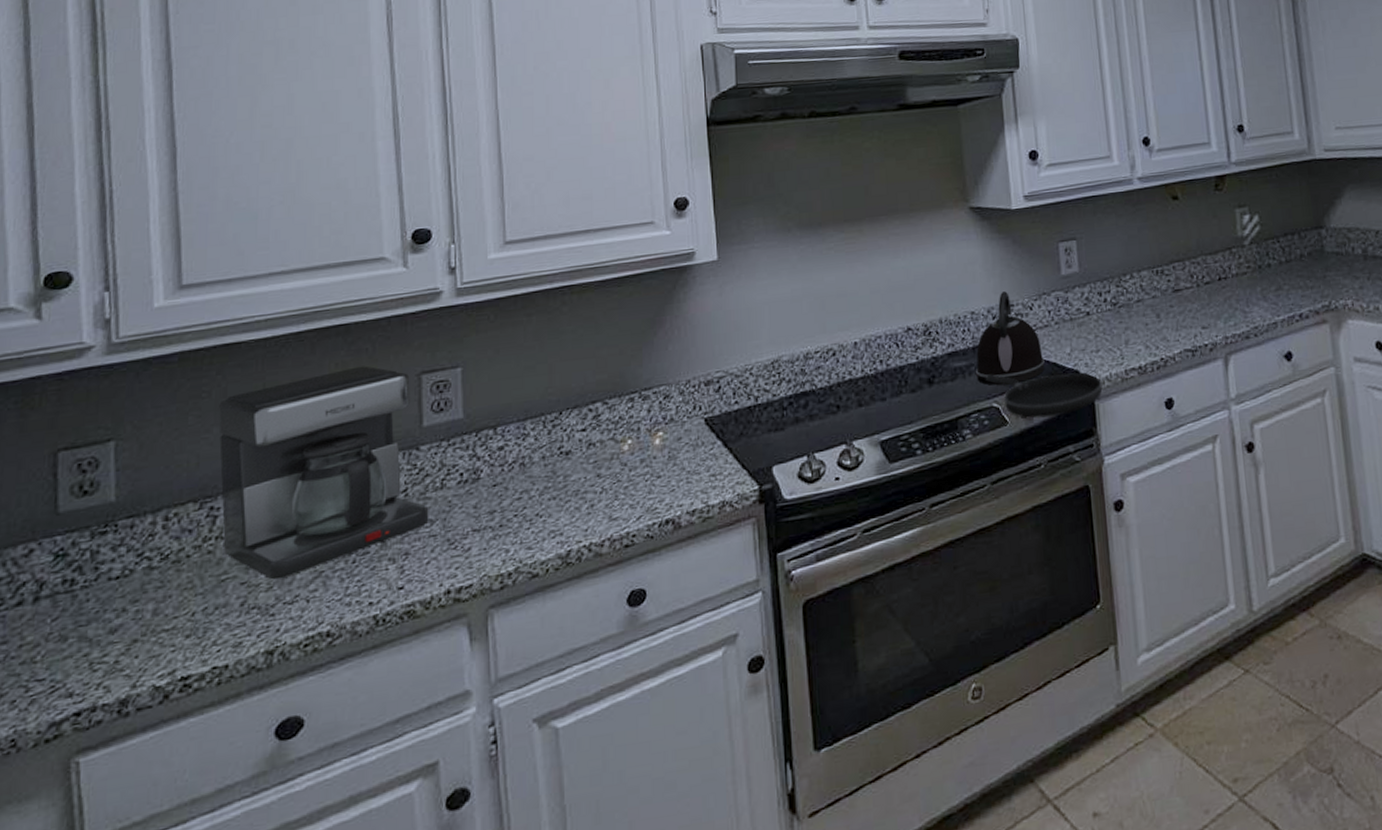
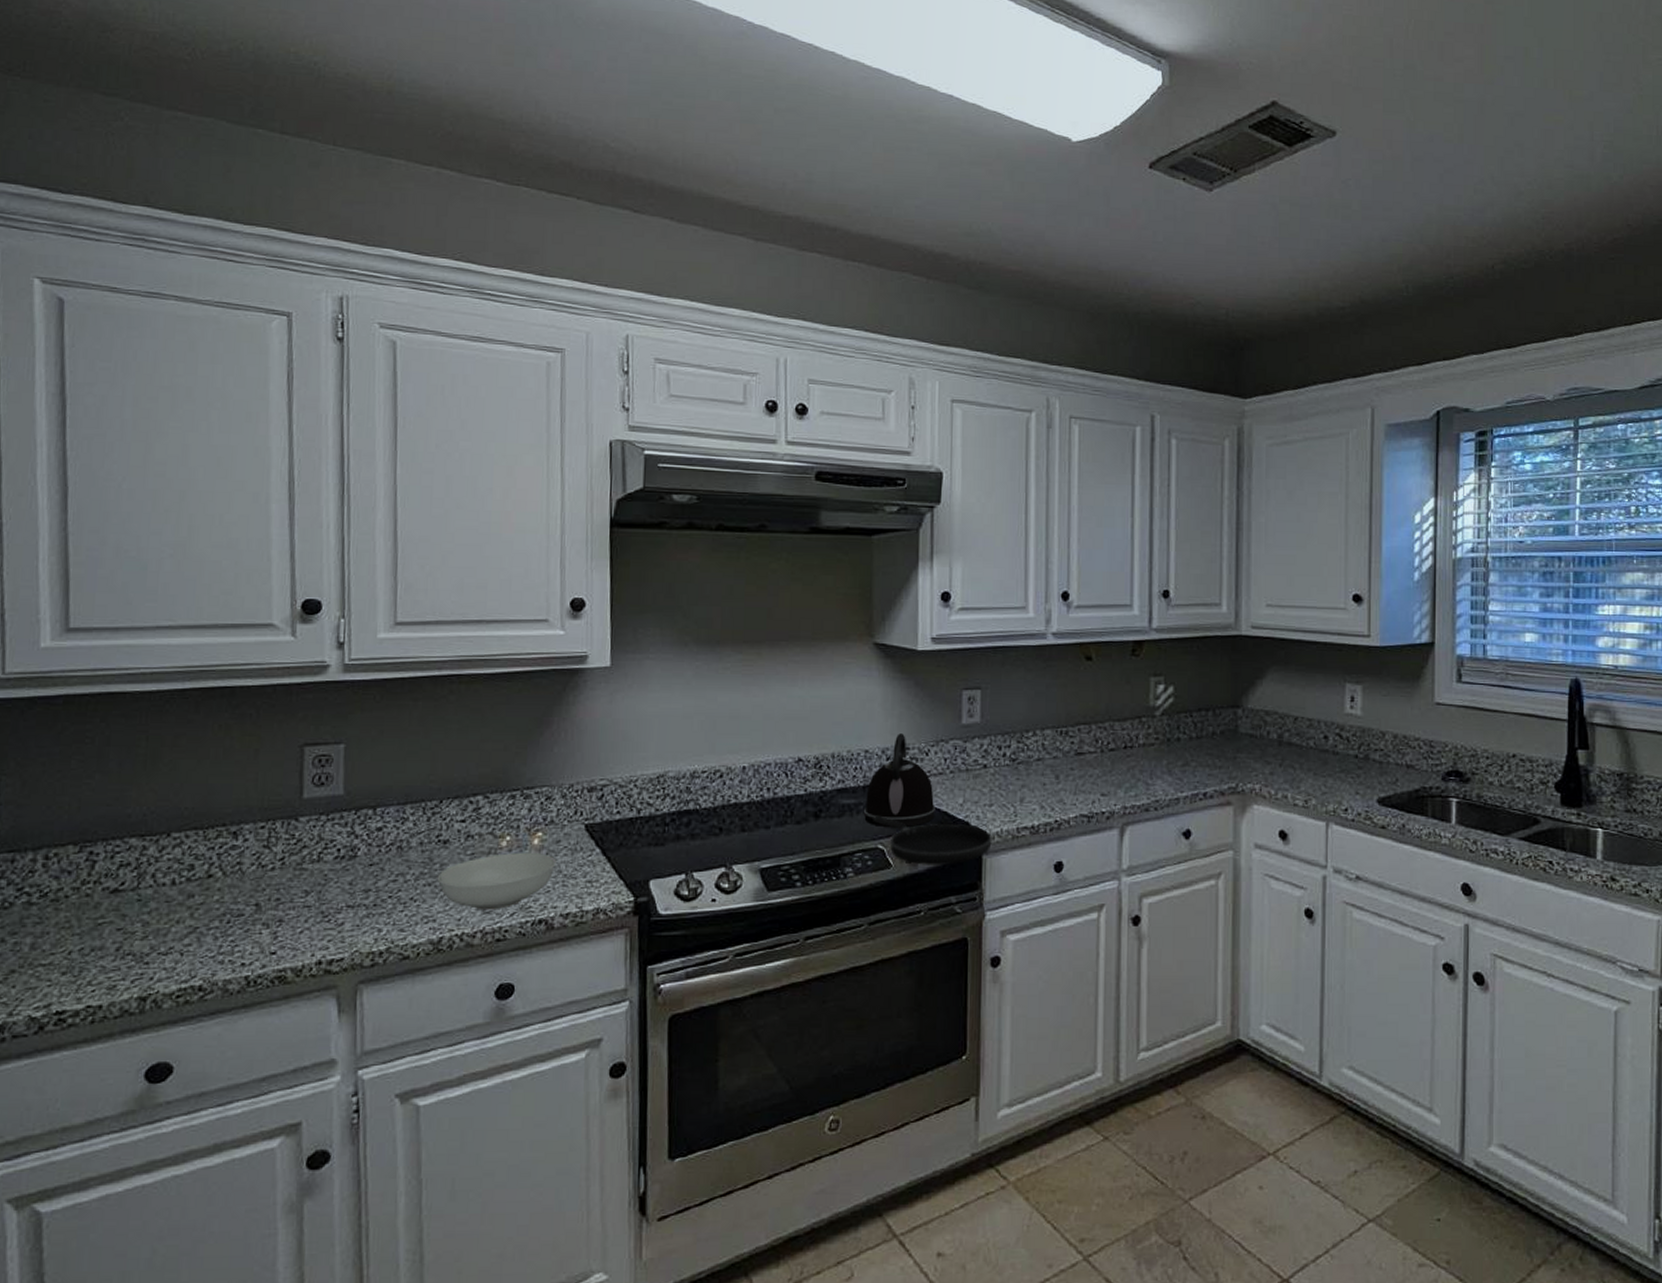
coffee maker: present [219,366,429,580] -> none [101,731,305,930]
bowl: none [561,452,679,518] -> present [437,852,557,910]

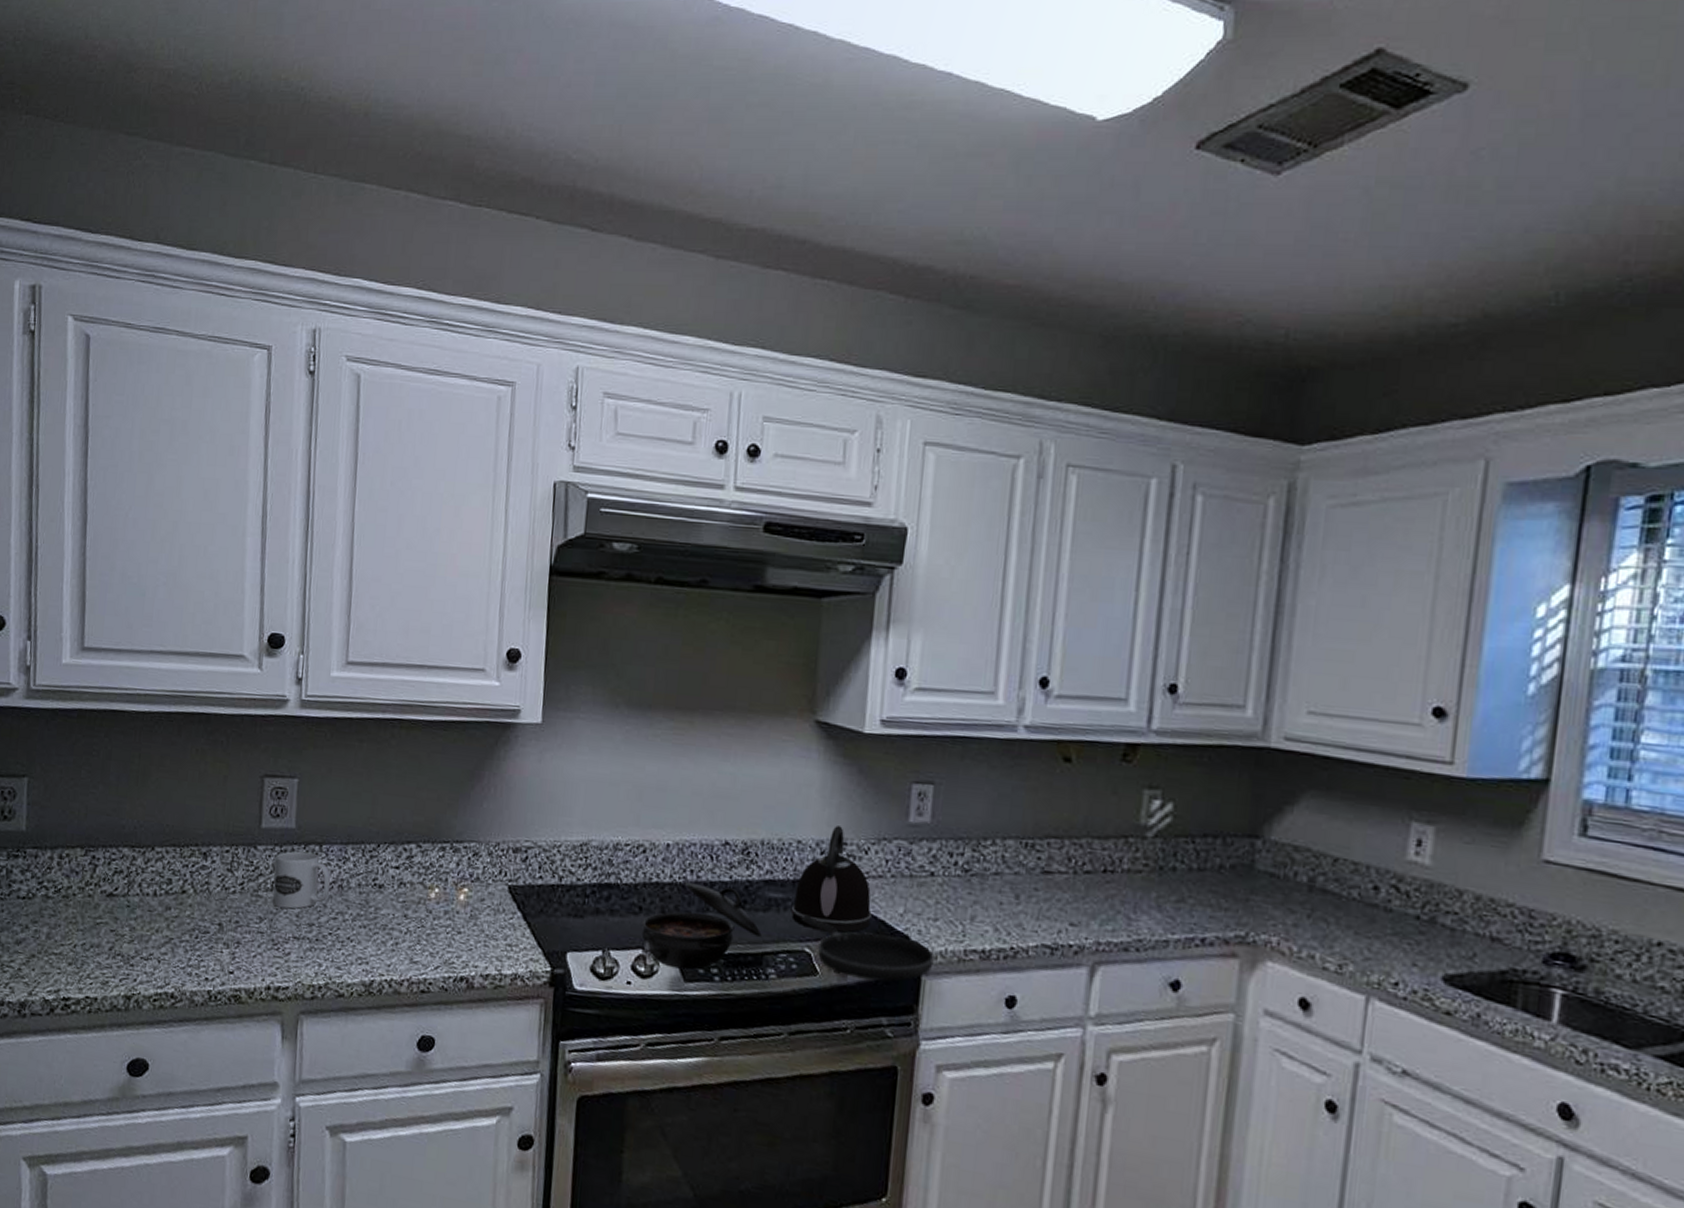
mug: none [320,817,388,878] -> present [273,851,331,909]
bowl: present [437,852,557,910] -> none [371,905,480,961]
cooking pot: none [722,800,838,880] -> present [641,882,762,970]

